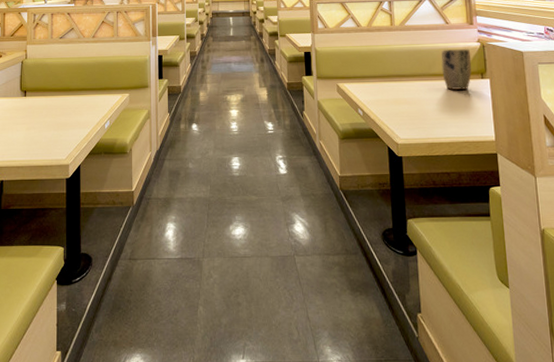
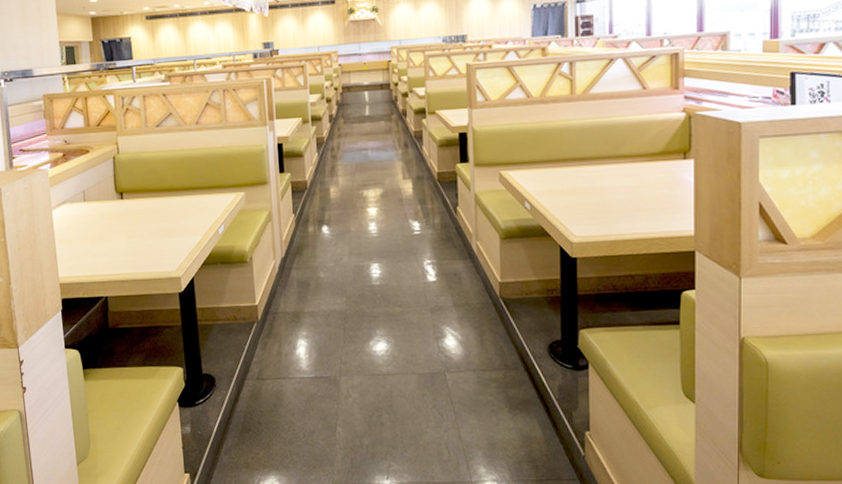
plant pot: present [441,49,472,91] -> none [633,121,673,176]

